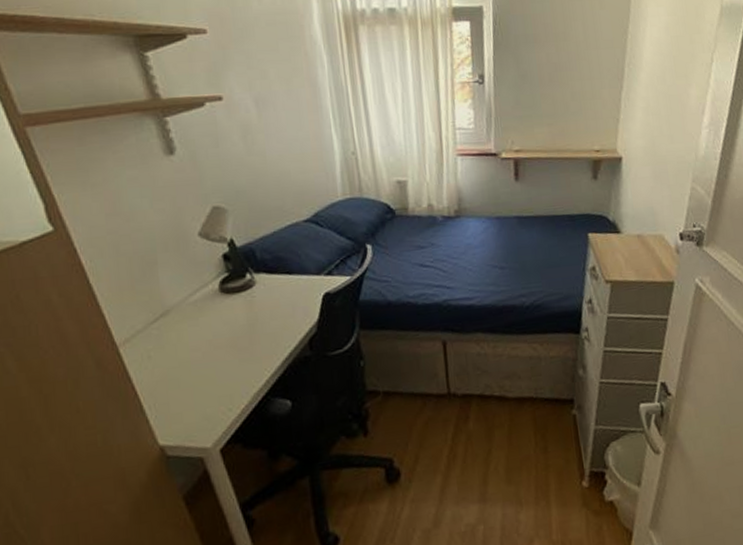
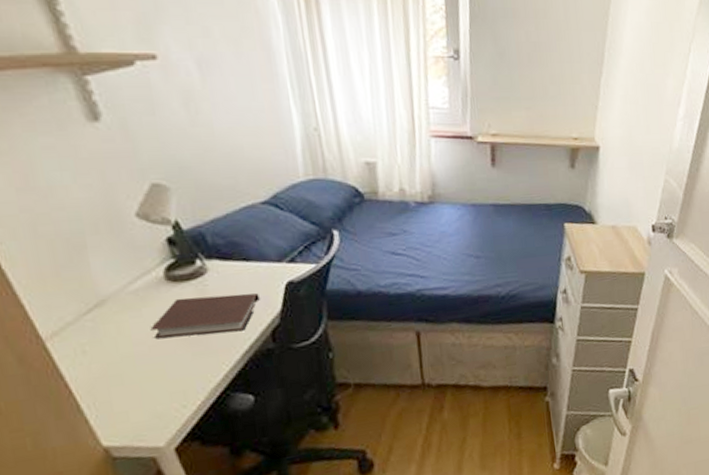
notebook: none [205,304,300,346] -> present [150,293,260,339]

